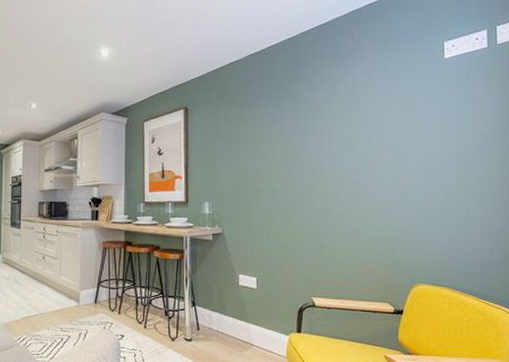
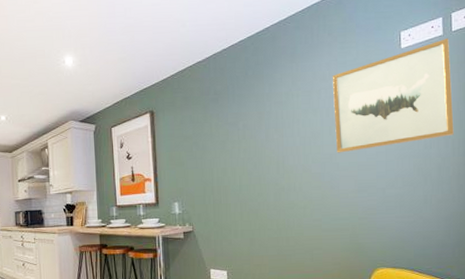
wall art: none [372,50,499,161] -> present [332,37,454,153]

